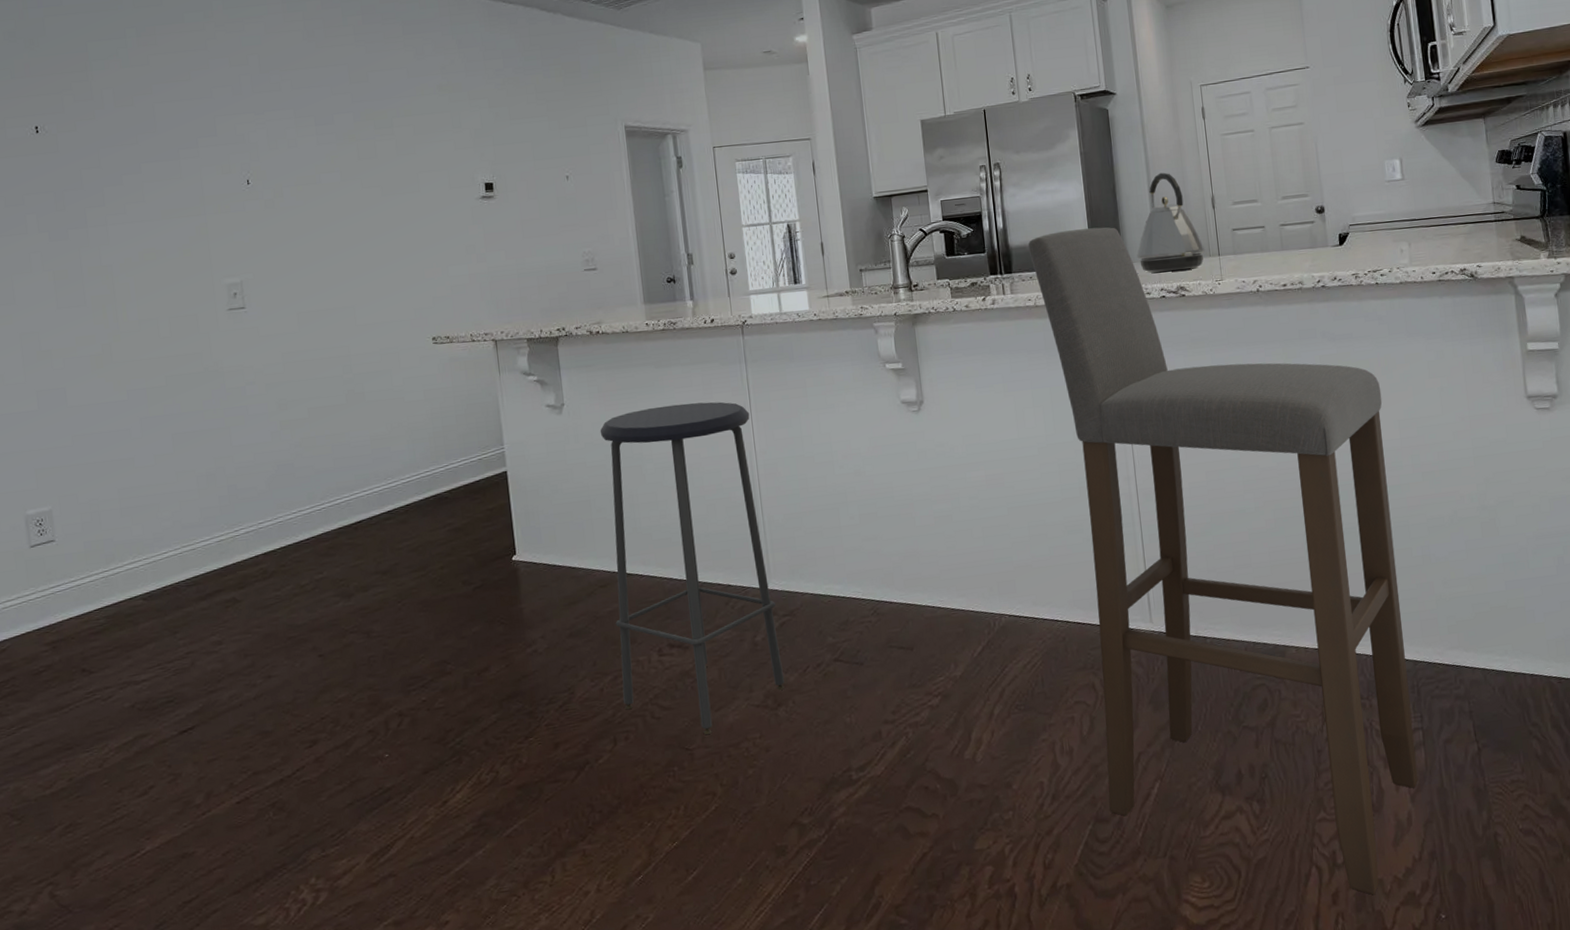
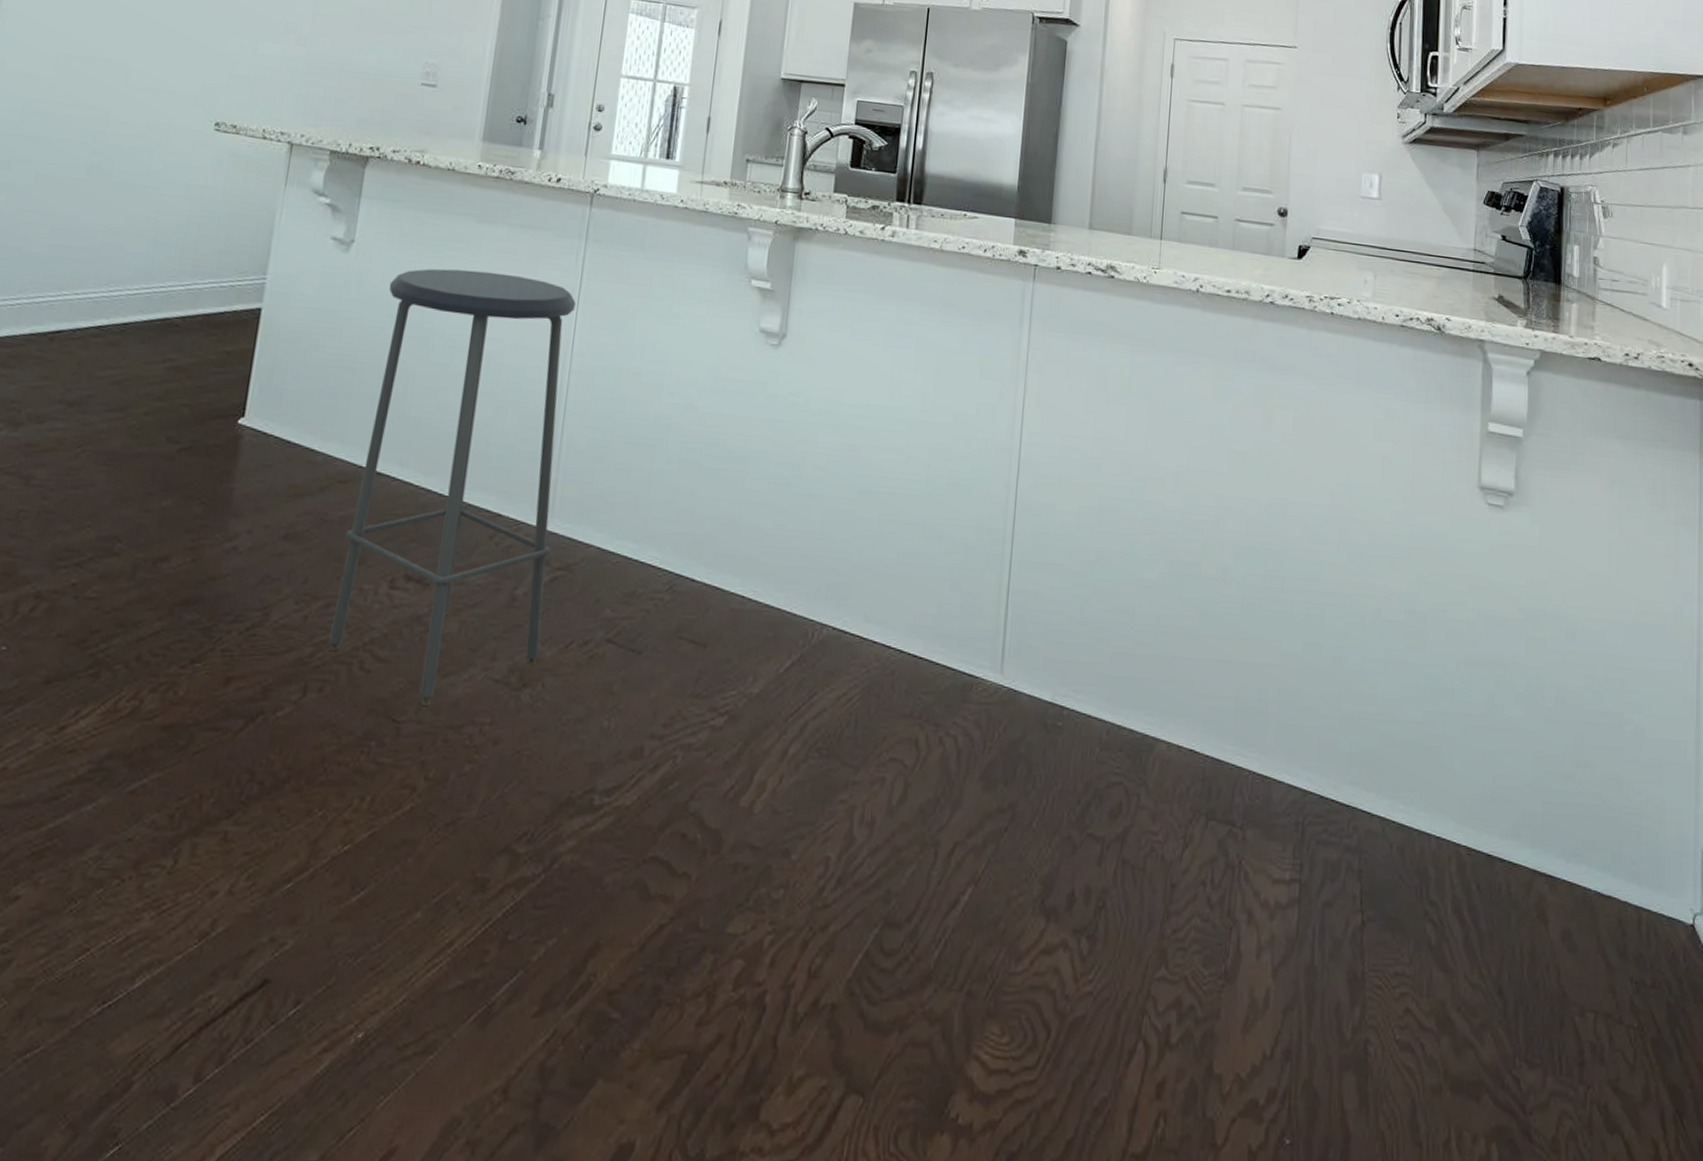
bar stool: present [1028,227,1419,896] -> none [905,168,1318,1096]
kettle: present [1137,172,1206,273] -> none [1068,127,1147,249]

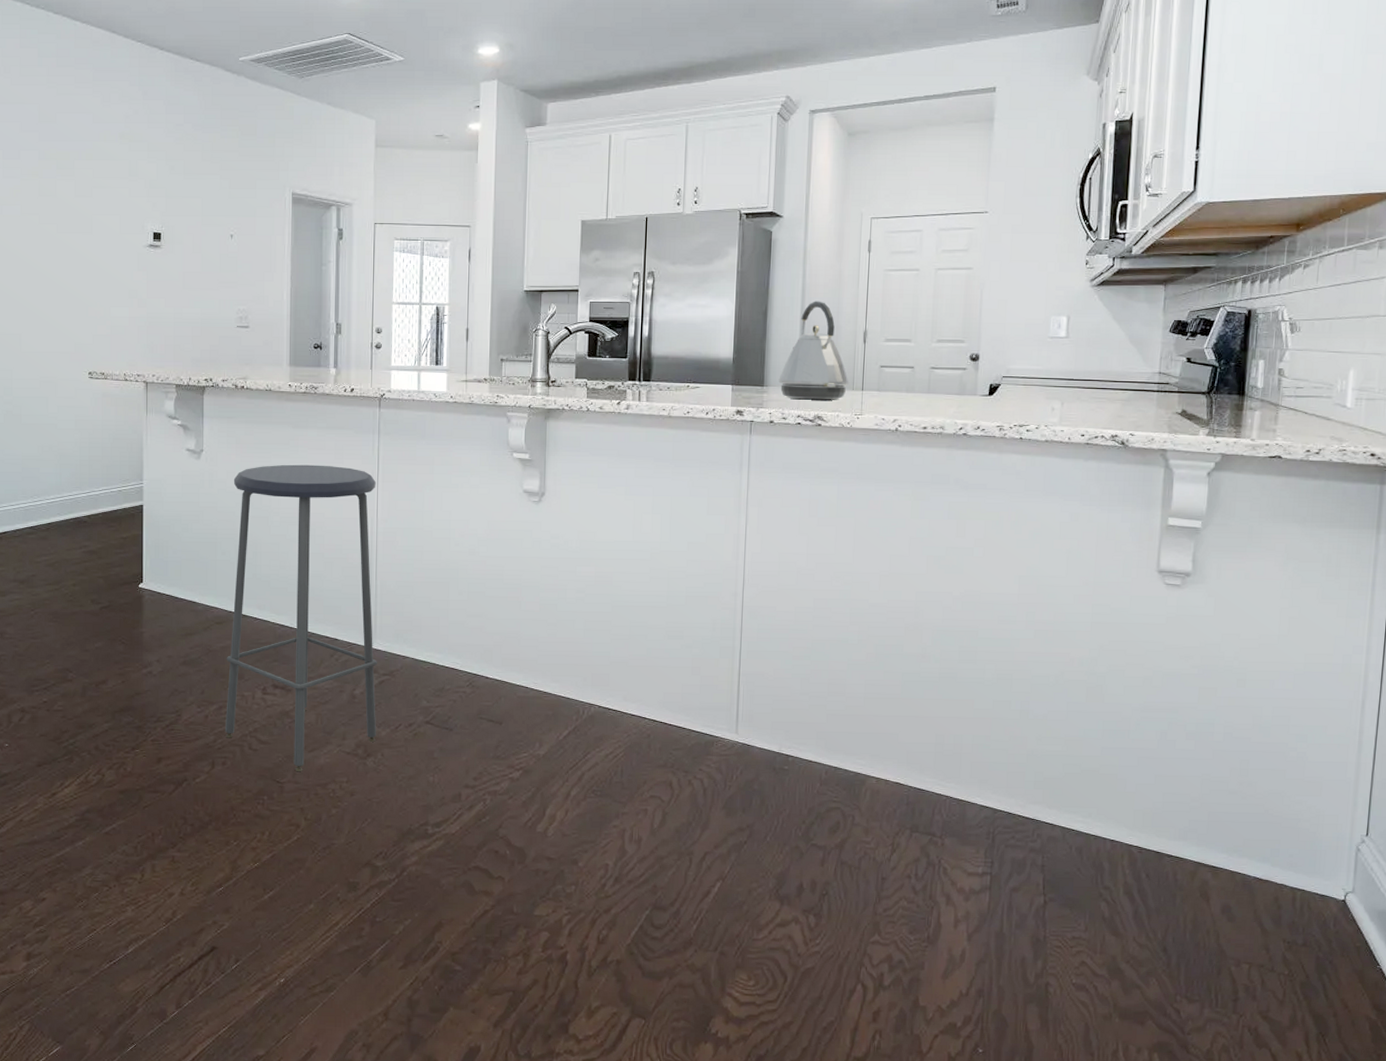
kettle: none [1068,127,1147,249] -> present [778,301,850,400]

